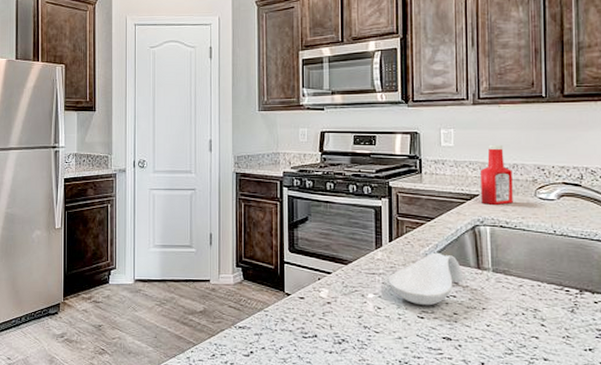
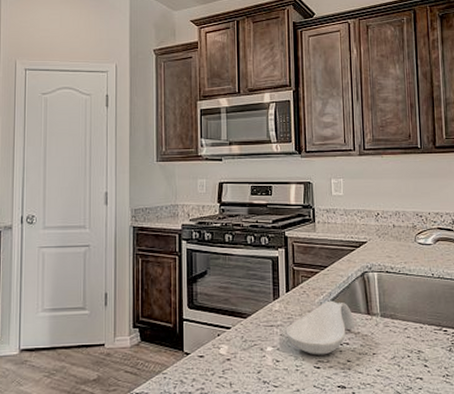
ketchup bottle: present [479,144,513,205] -> none [367,193,397,251]

